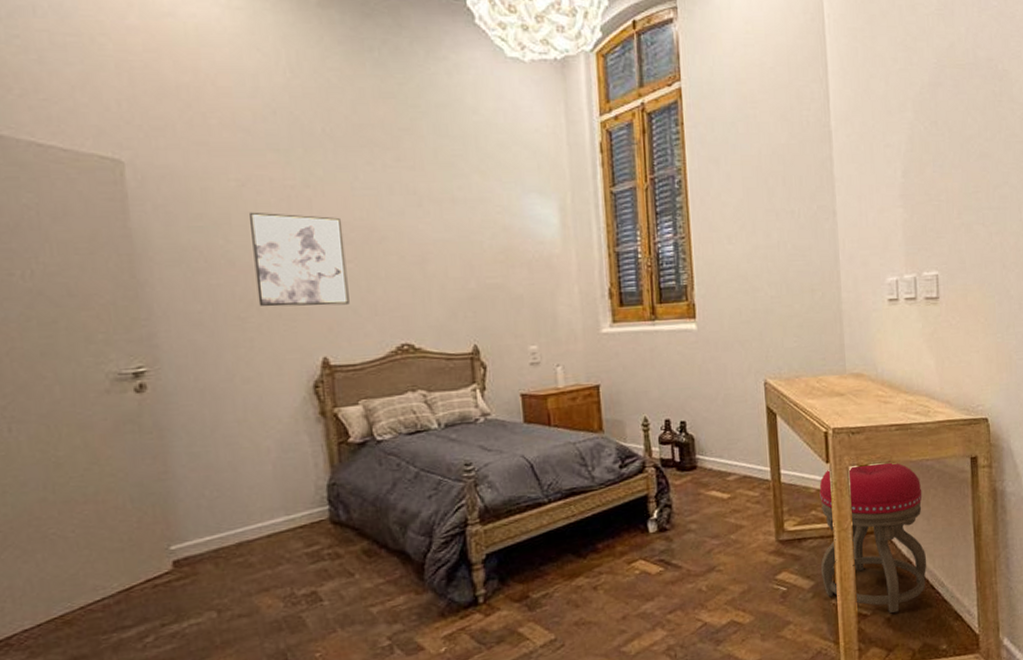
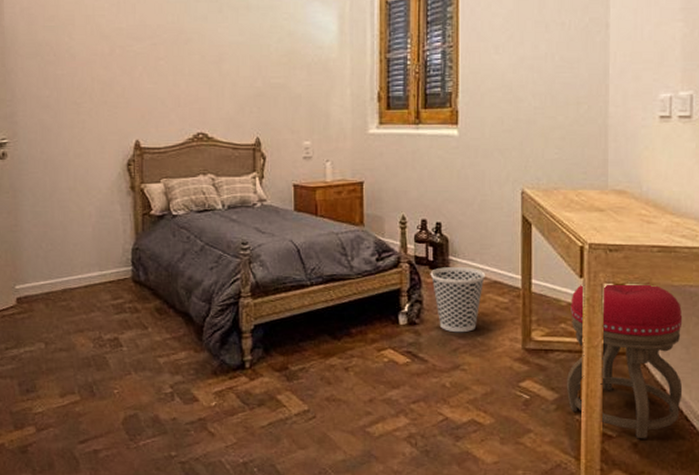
wall art: present [250,212,350,307] -> none [89,15,159,96]
wastebasket: none [677,464,735,534] -> present [430,267,486,333]

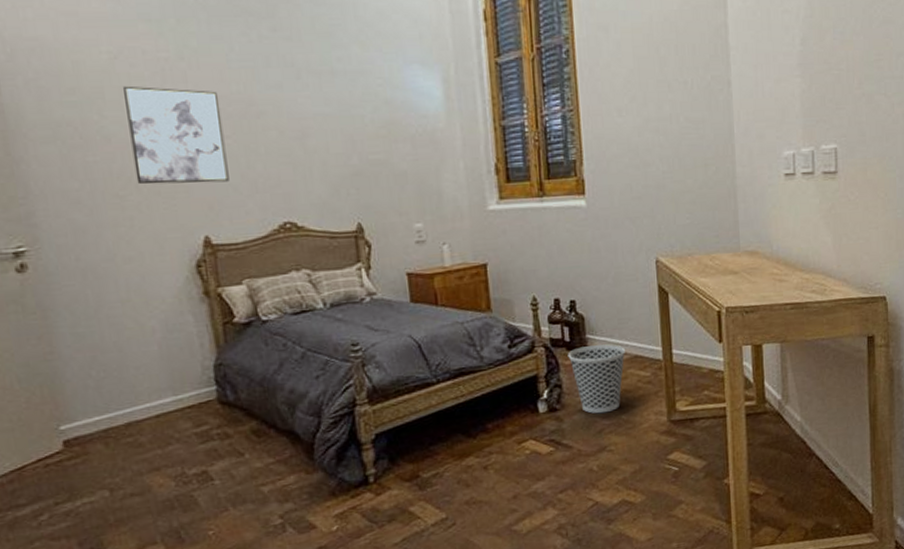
wall art: none [89,15,159,96] -> present [123,85,230,184]
stool: present [566,283,683,439] -> none [712,340,821,494]

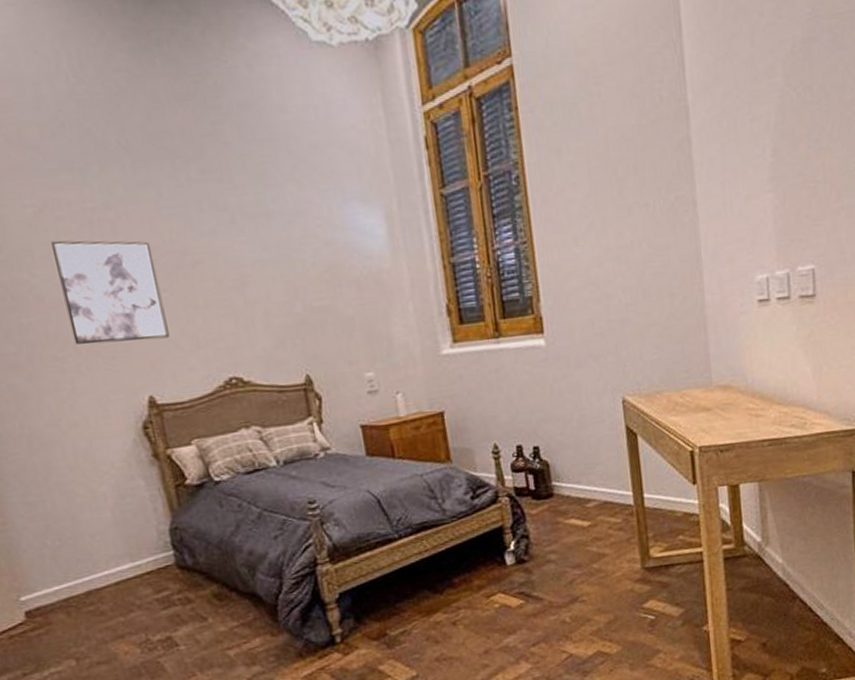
wastebasket: present [567,344,626,414] -> none [533,491,595,564]

